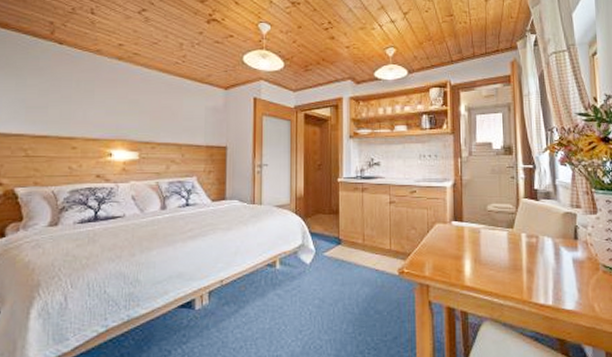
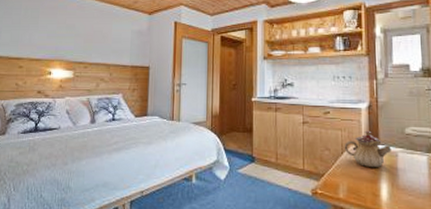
teapot: none [430,208,475,245] -> present [344,130,392,168]

